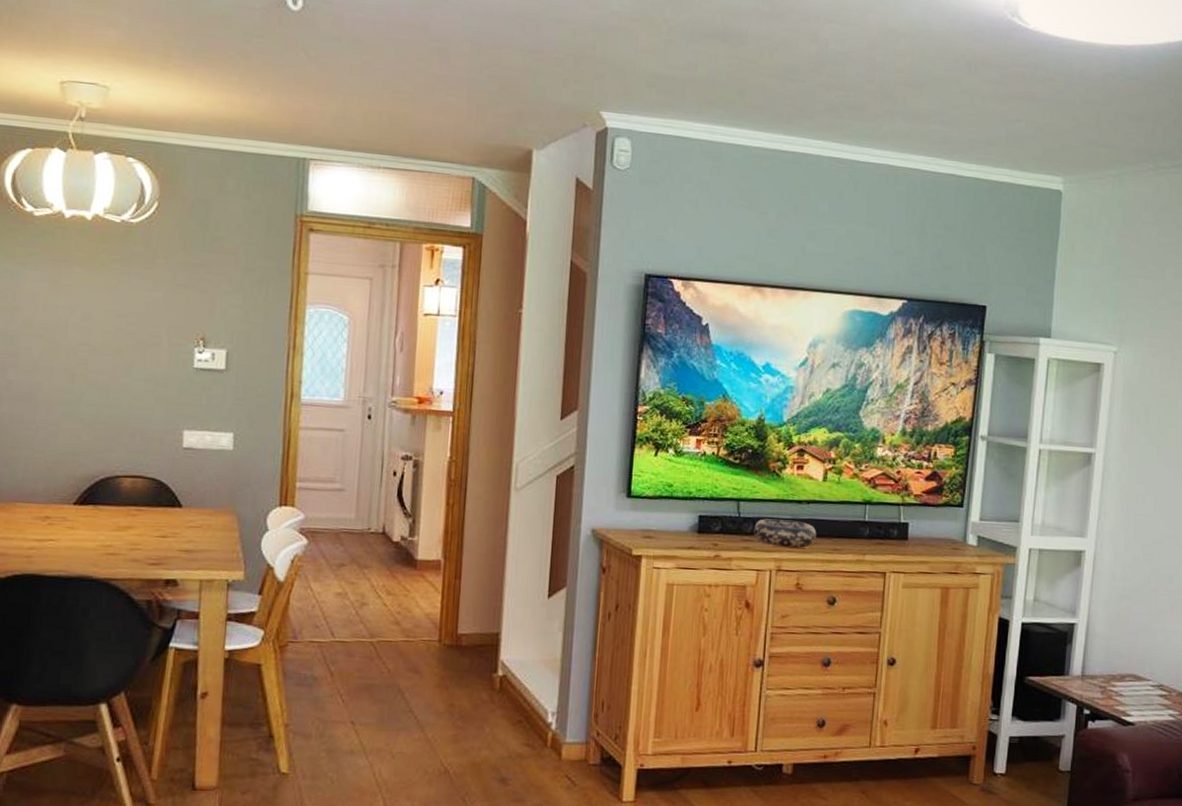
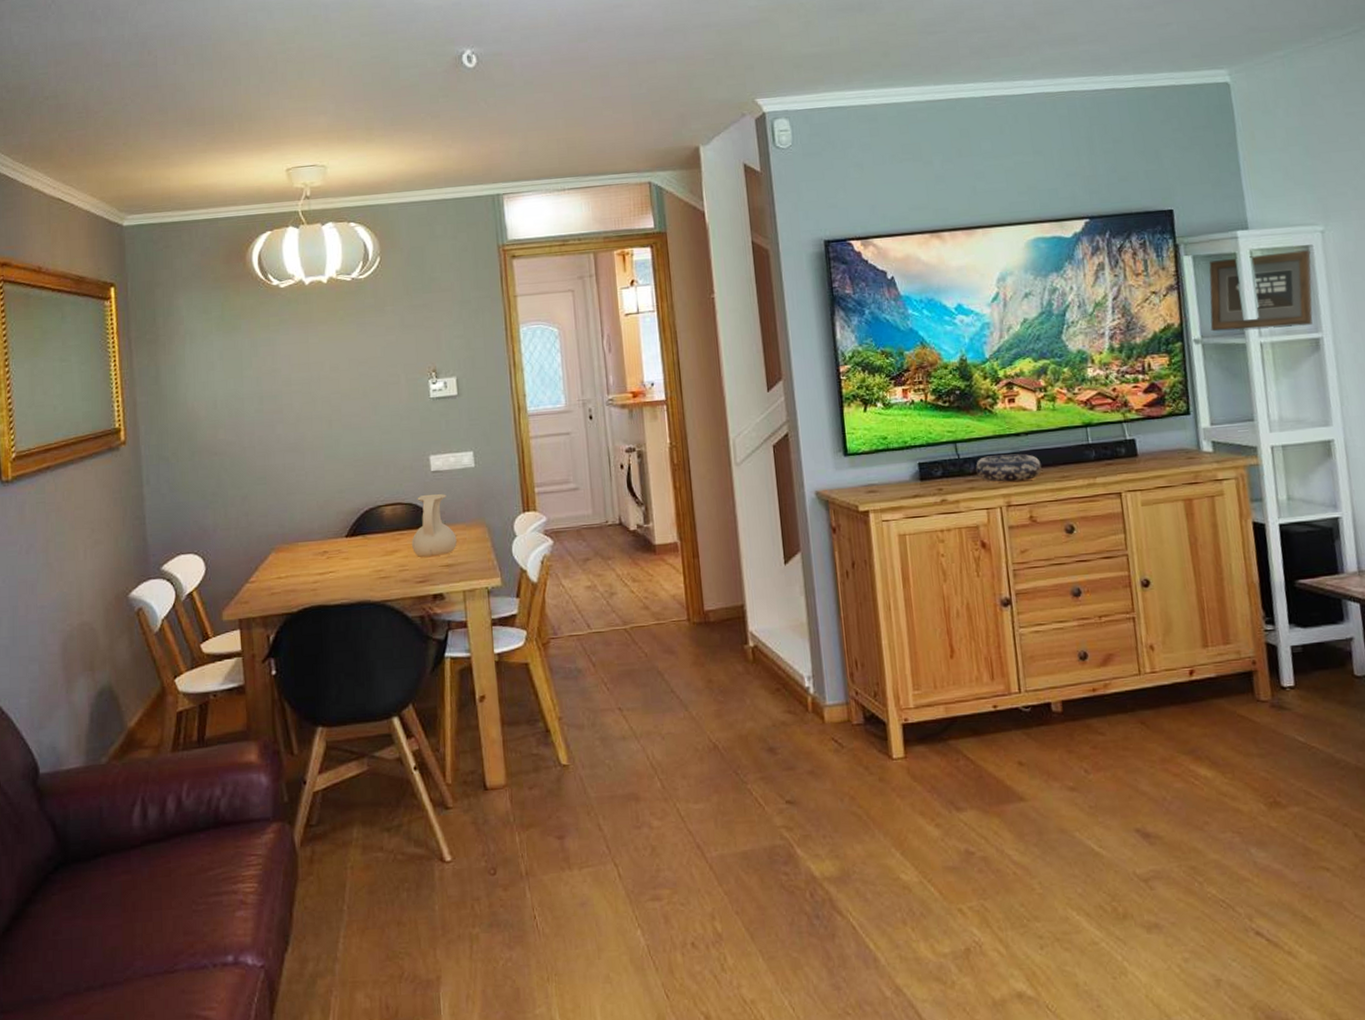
ceramic pitcher: none [148,471,201,540] -> present [411,493,457,558]
picture frame: none [998,362,1101,439] -> present [1209,250,1313,332]

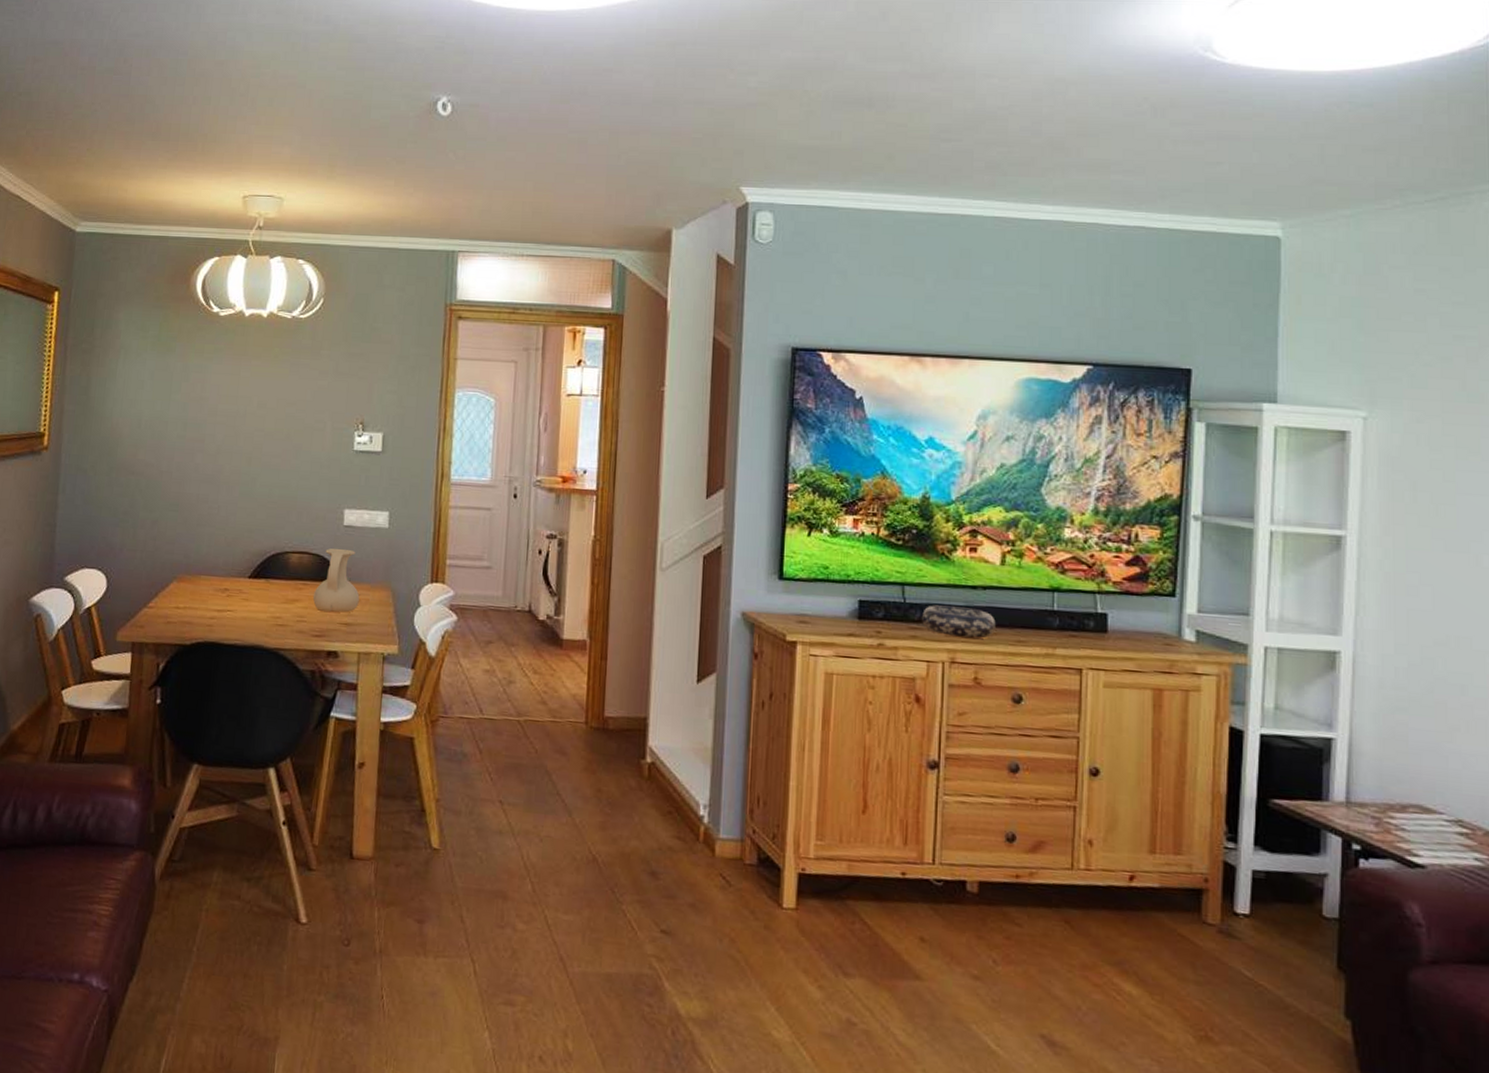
picture frame: present [1209,250,1313,332] -> none [1215,432,1347,520]

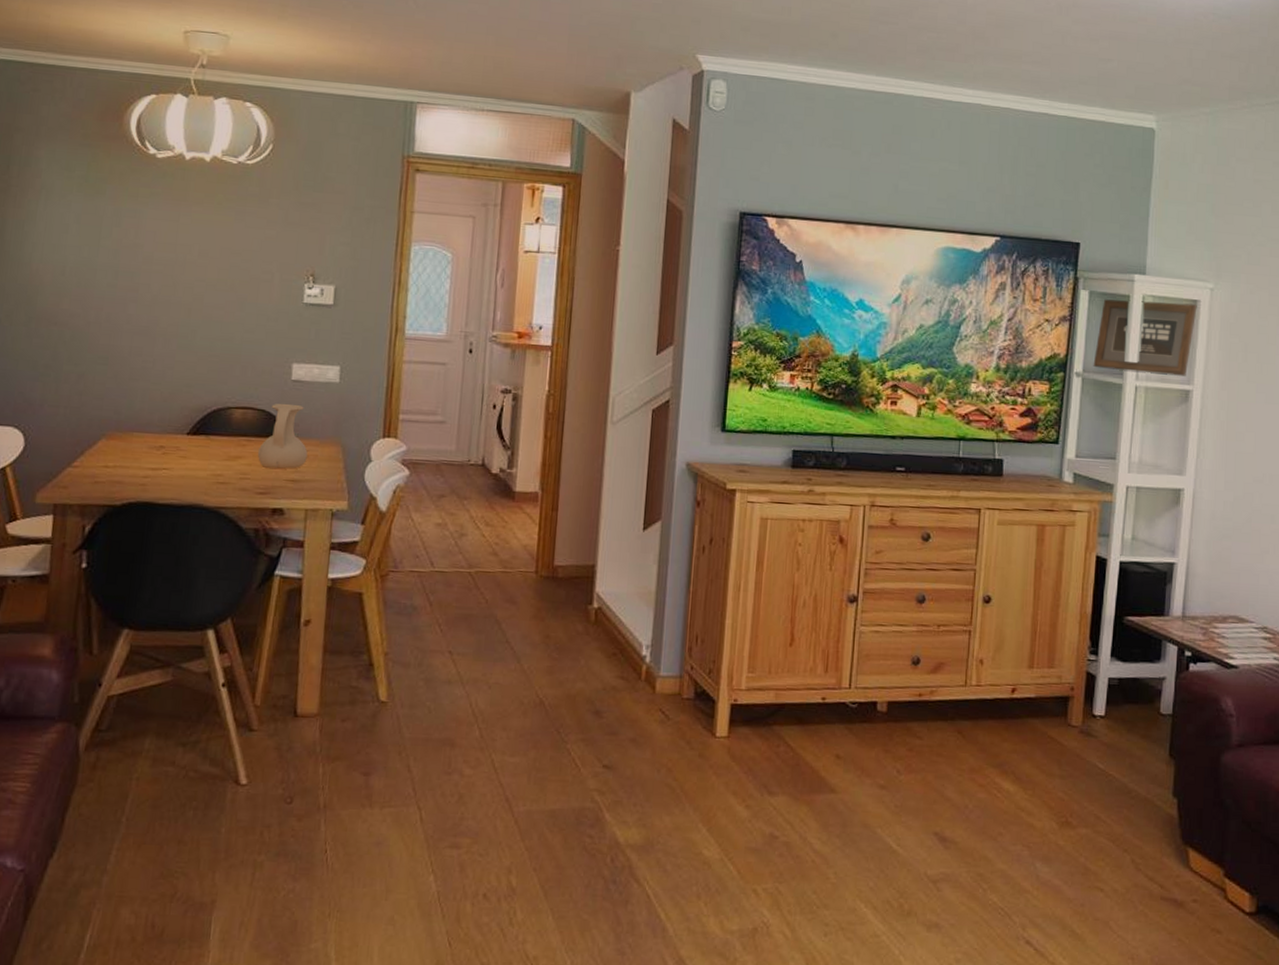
decorative bowl: present [921,605,997,639] -> none [846,453,912,484]
picture frame: none [1215,432,1347,520] -> present [1093,299,1197,376]

